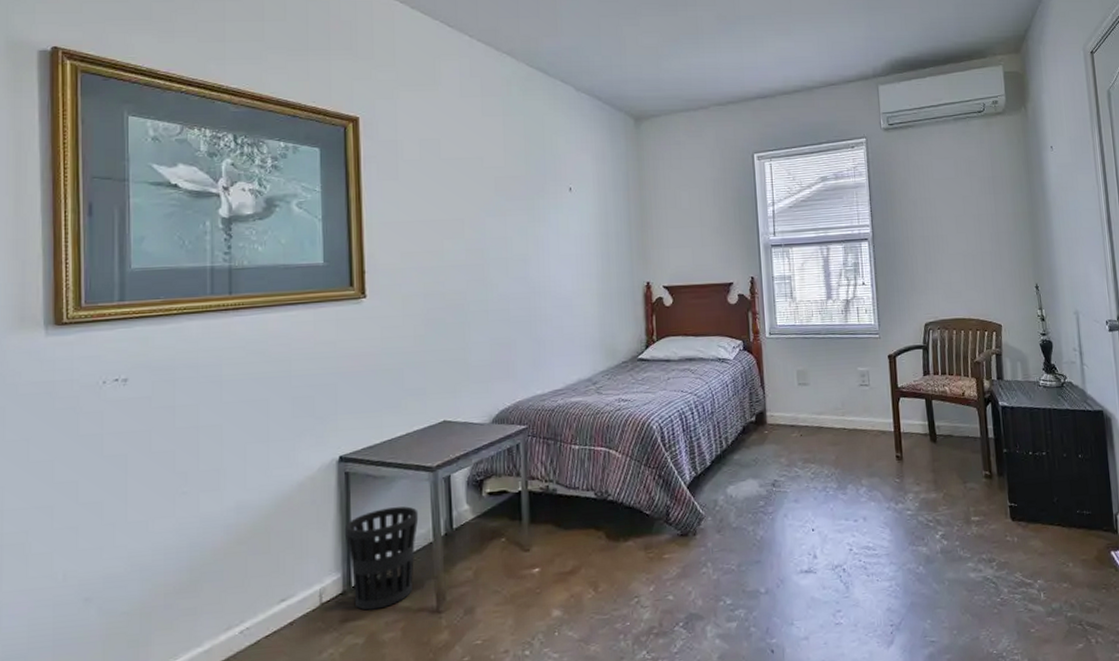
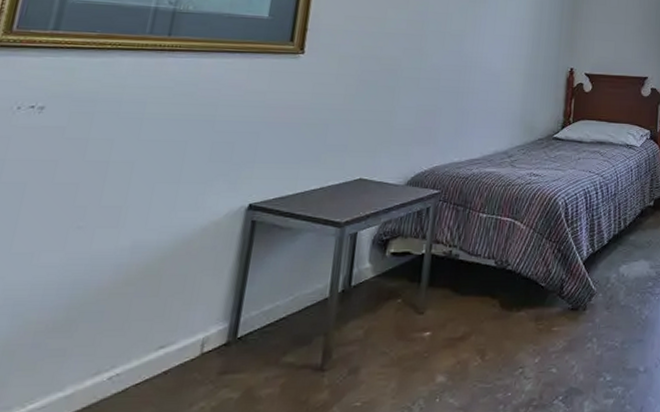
wastebasket: present [344,506,419,610] -> none [237,260,319,364]

